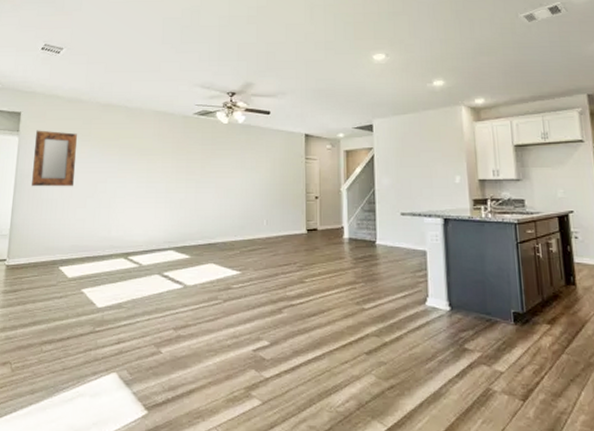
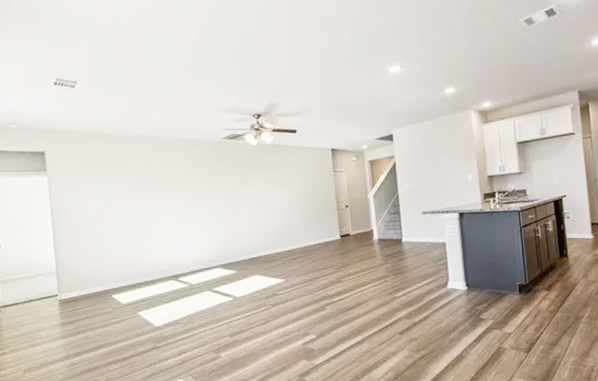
home mirror: present [32,130,77,187] -> none [64,167,114,224]

